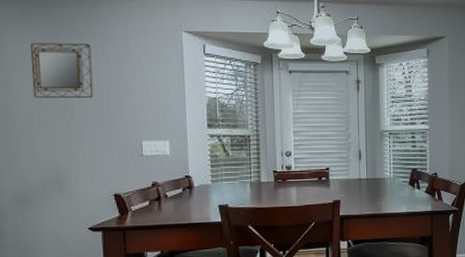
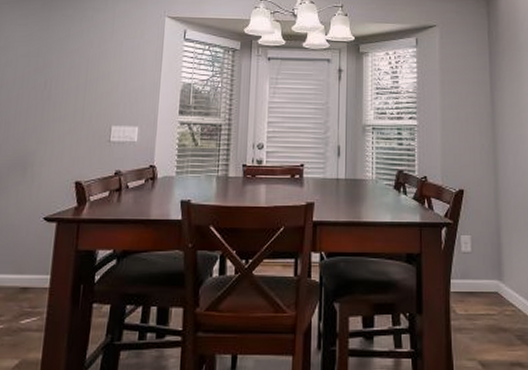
home mirror: present [30,43,94,98] -> none [16,26,78,80]

